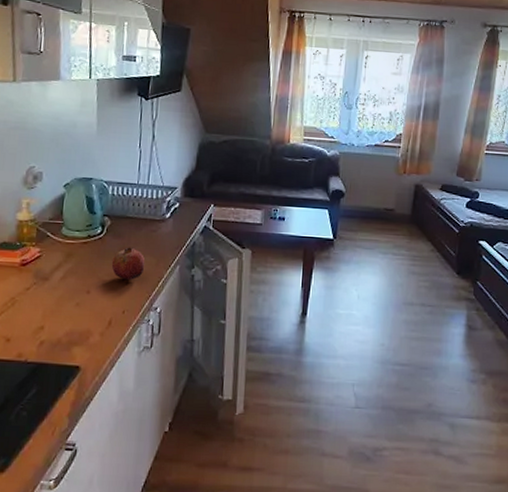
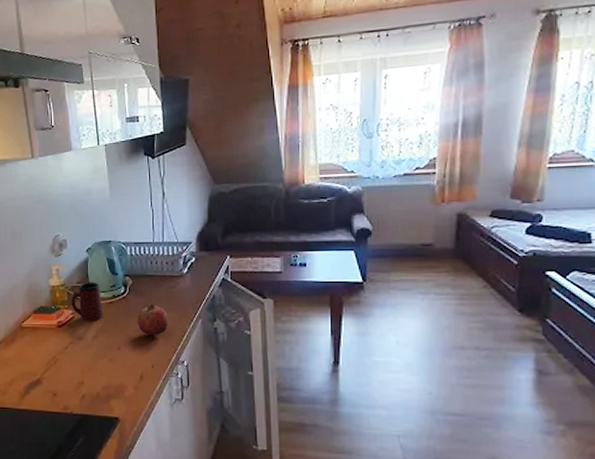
mug: none [39,219,76,261] -> present [71,282,103,321]

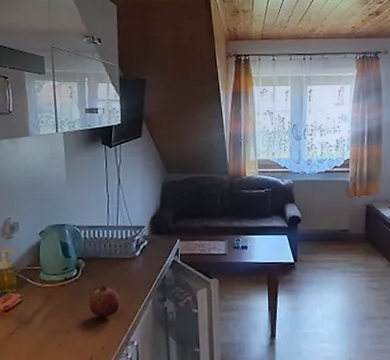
mug: present [71,282,103,321] -> none [20,265,54,304]

